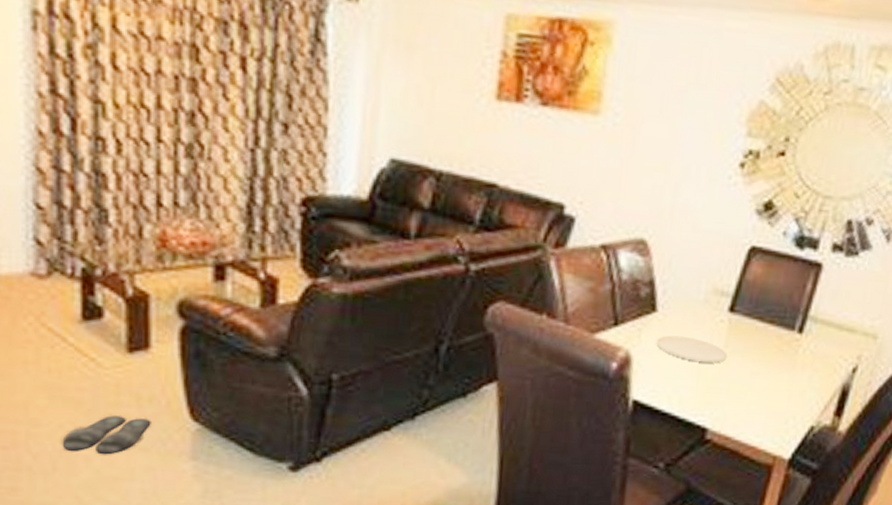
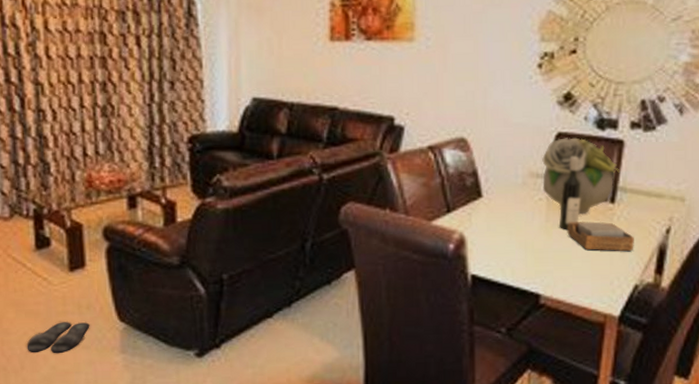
plate: present [656,335,727,363] -> none [485,216,549,236]
flower arrangement: none [726,253,814,343] -> present [542,137,620,215]
bottle: none [739,275,771,359] -> present [559,156,582,230]
napkin holder: none [746,350,818,390] -> present [567,221,634,252]

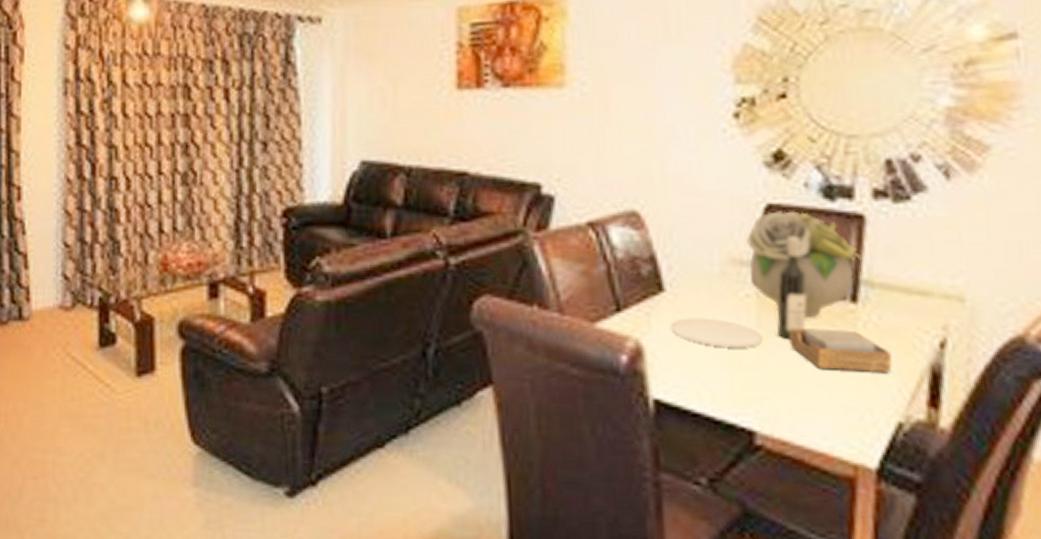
slippers: present [26,321,90,354] -> none [82,440,157,483]
plate: none [485,216,549,236] -> present [670,318,763,347]

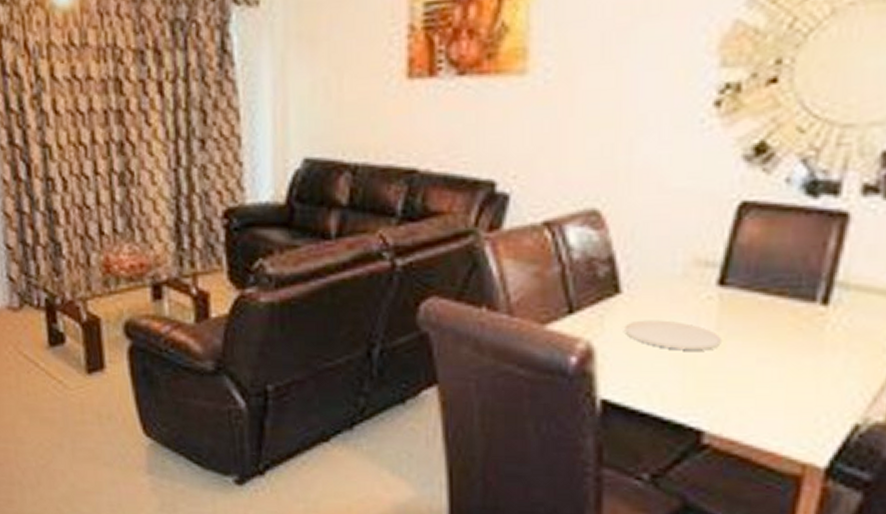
flower arrangement: present [747,211,863,318] -> none [714,208,841,321]
bottle: present [776,236,807,340] -> none [738,236,776,343]
napkin holder: present [789,328,892,374] -> none [749,331,858,377]

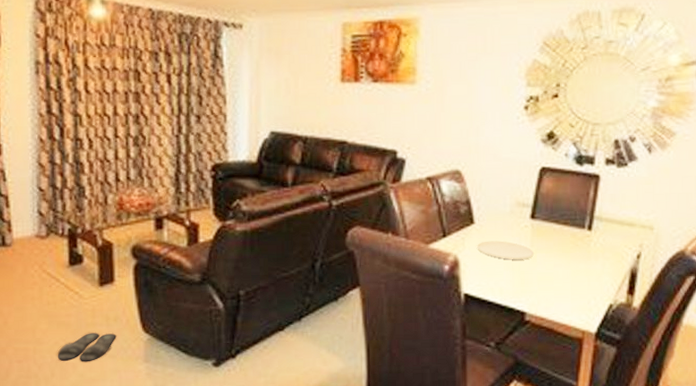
slippers: none [42,432,112,470] -> present [57,332,116,362]

